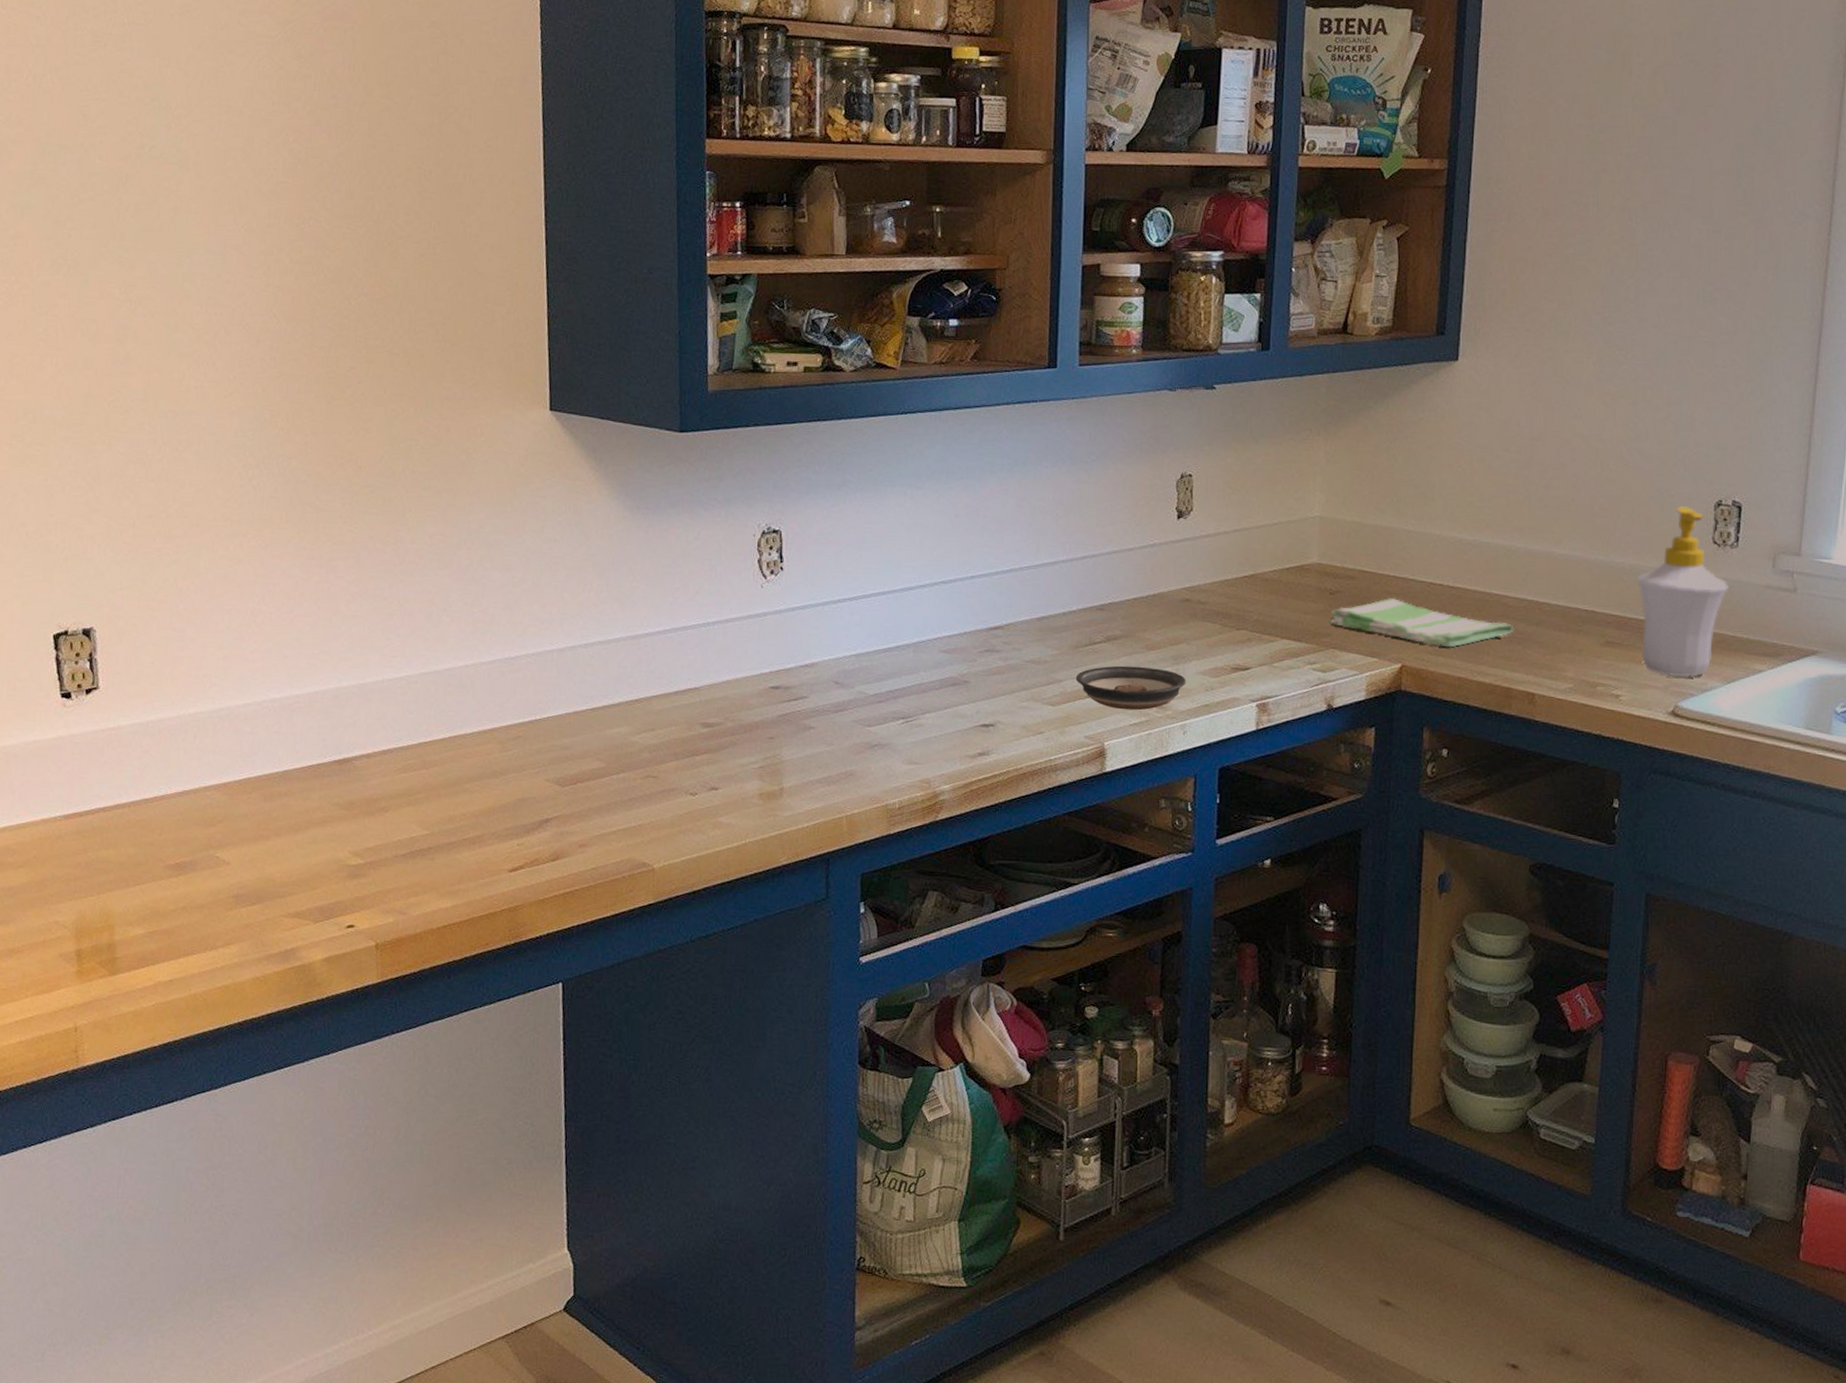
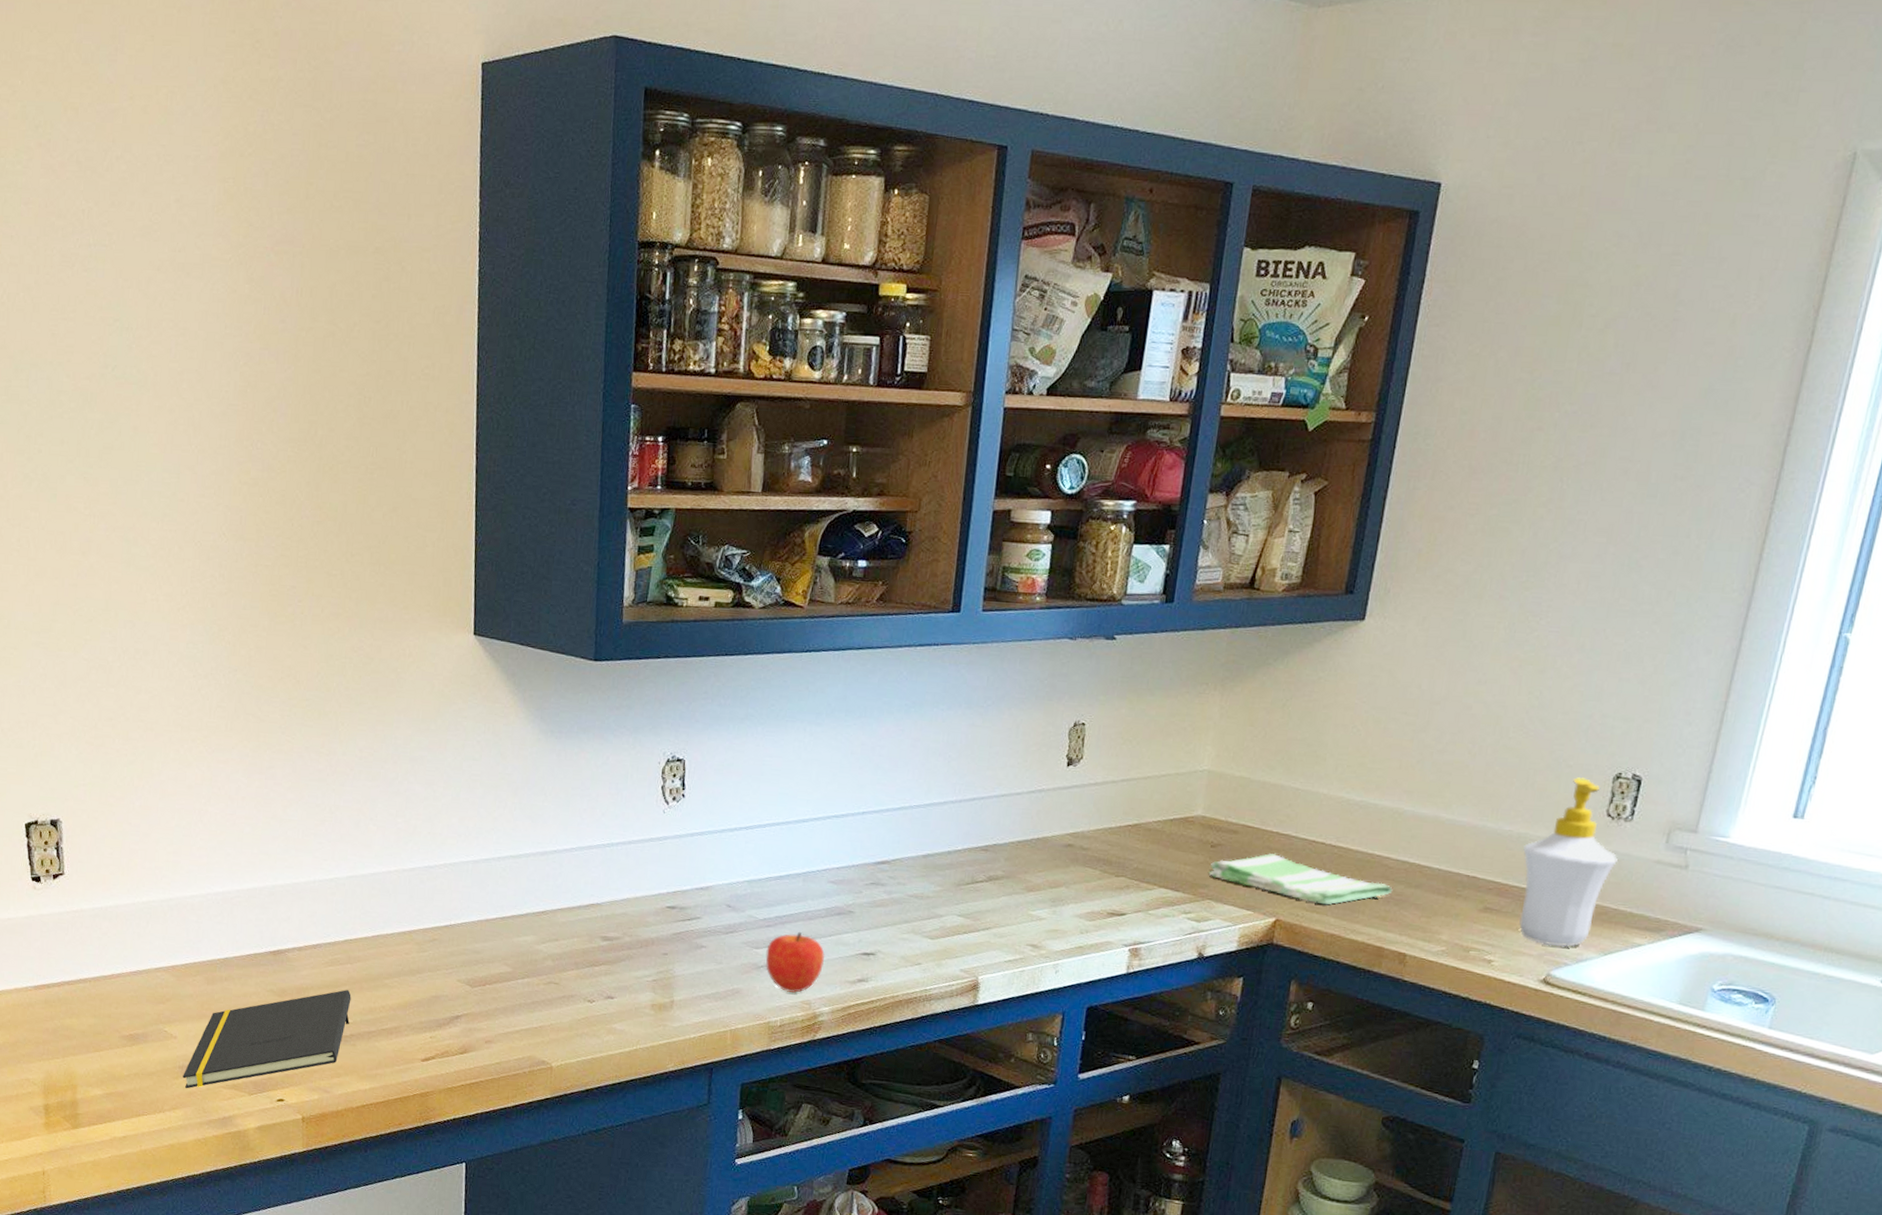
notepad: none [237,798,428,921] -> present [182,990,351,1089]
fruit: none [879,705,942,771] -> present [765,931,826,993]
saucer: present [1075,665,1186,711] -> none [955,904,1063,948]

